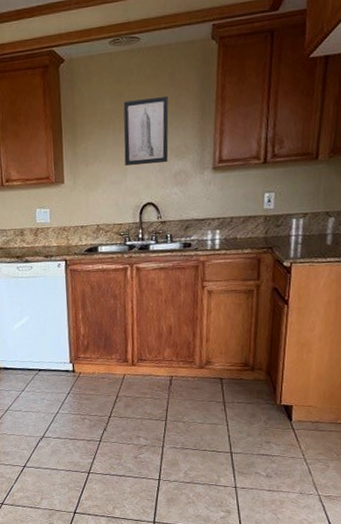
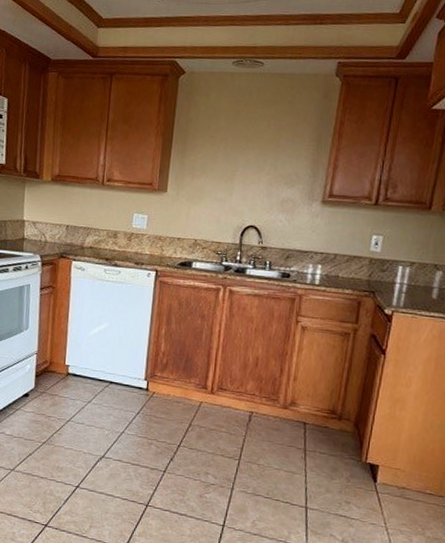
wall art: present [123,95,169,167] -> none [232,121,285,189]

